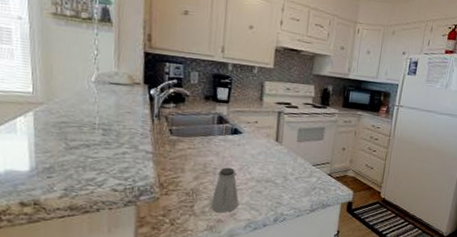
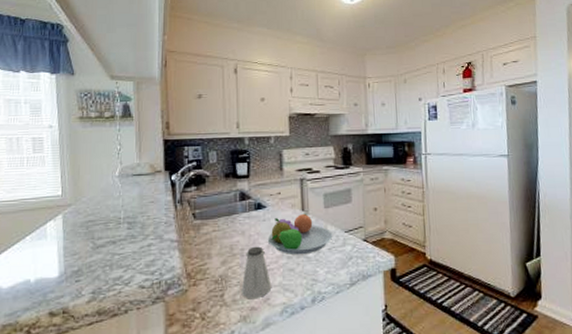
fruit bowl: none [240,143,302,181] -> present [267,213,333,255]

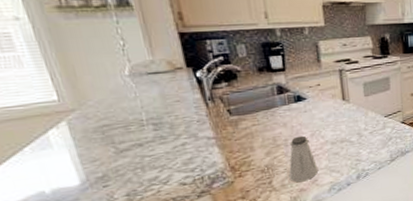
fruit bowl: present [267,213,333,255] -> none [310,102,374,141]

